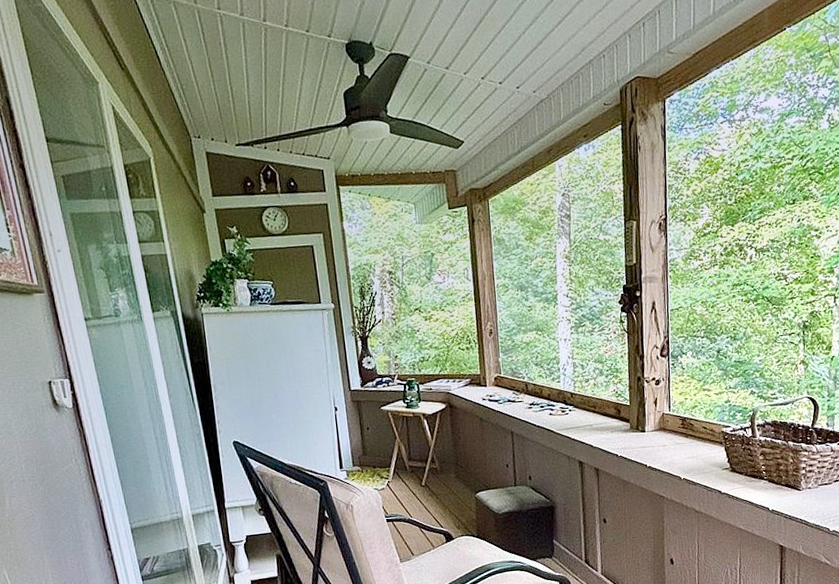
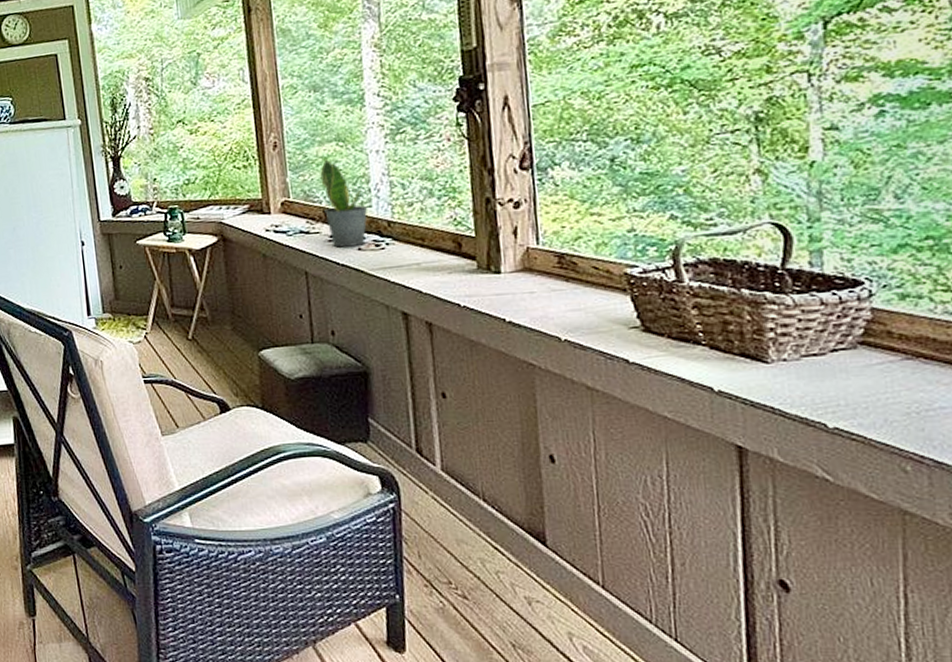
potted plant: none [524,344,558,413] -> present [320,159,368,248]

